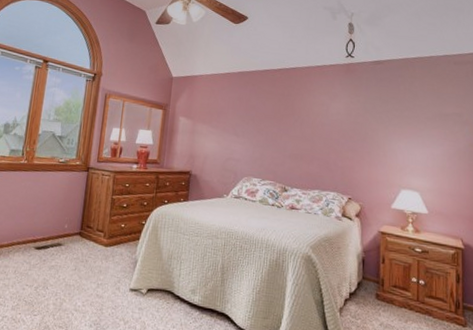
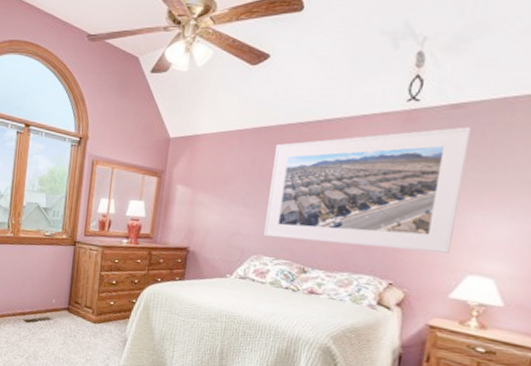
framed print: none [252,77,389,172] -> present [264,126,471,253]

